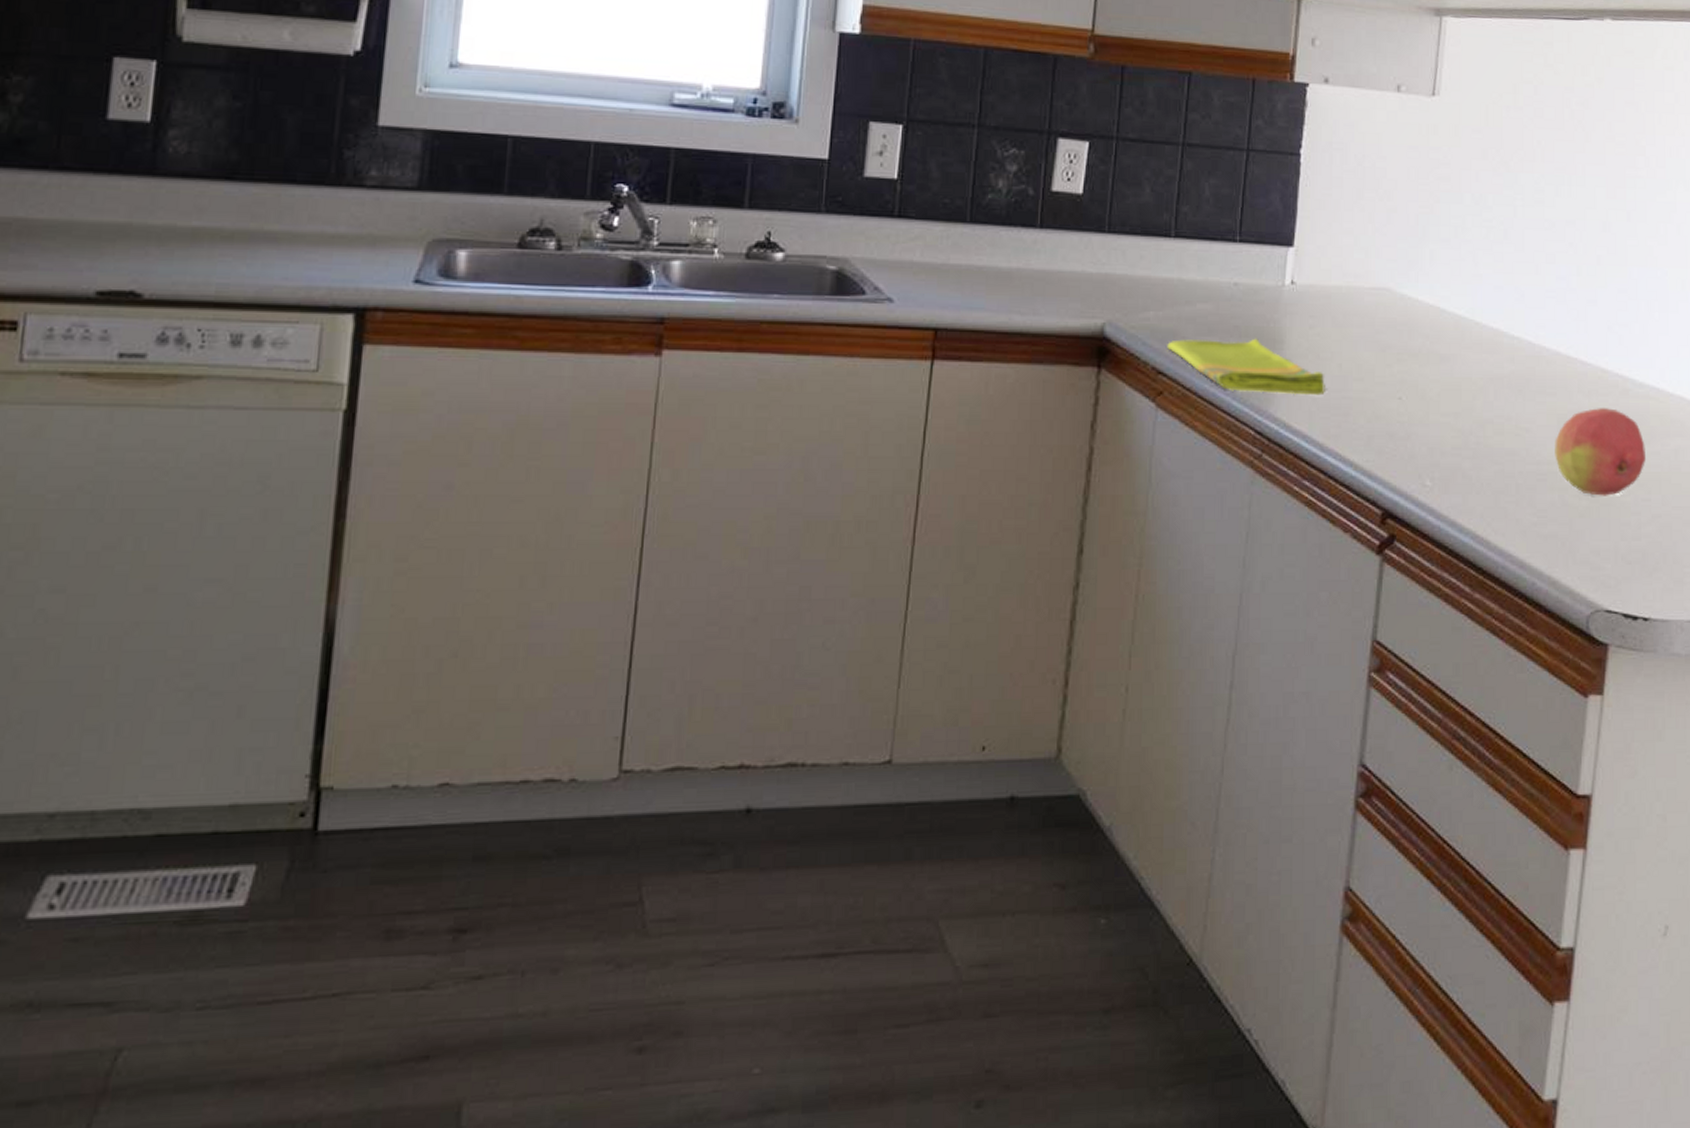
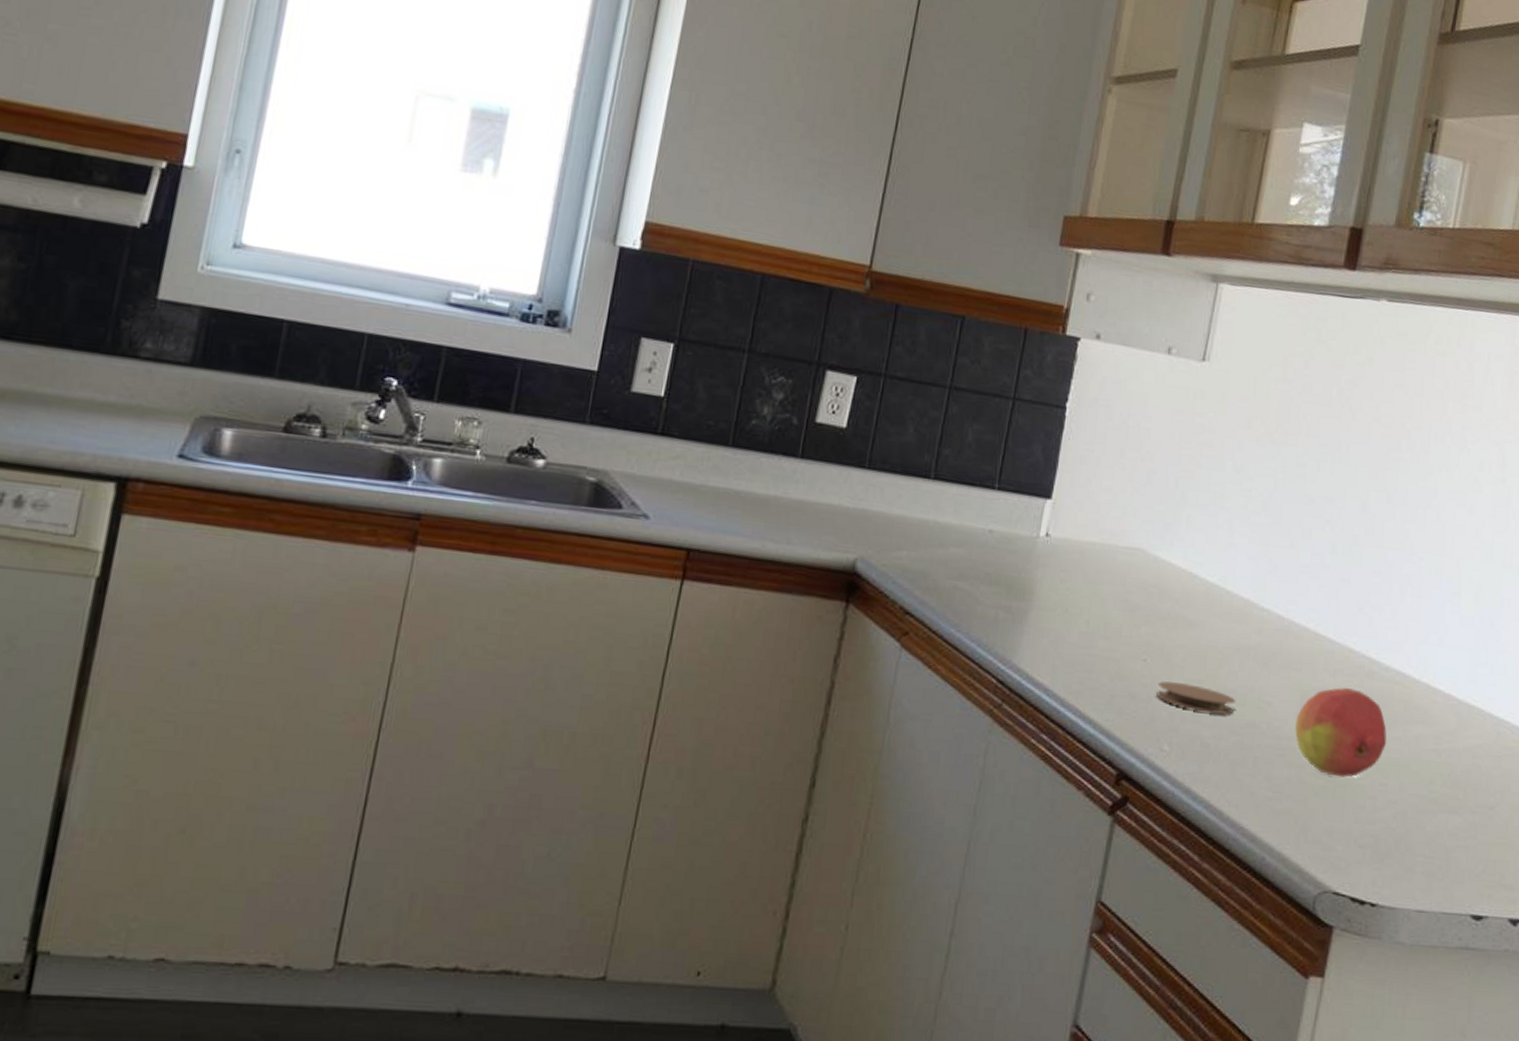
dish towel: present [1167,338,1325,396] -> none [917,581,1071,650]
coaster: none [1414,418,1494,445] -> present [1156,681,1236,715]

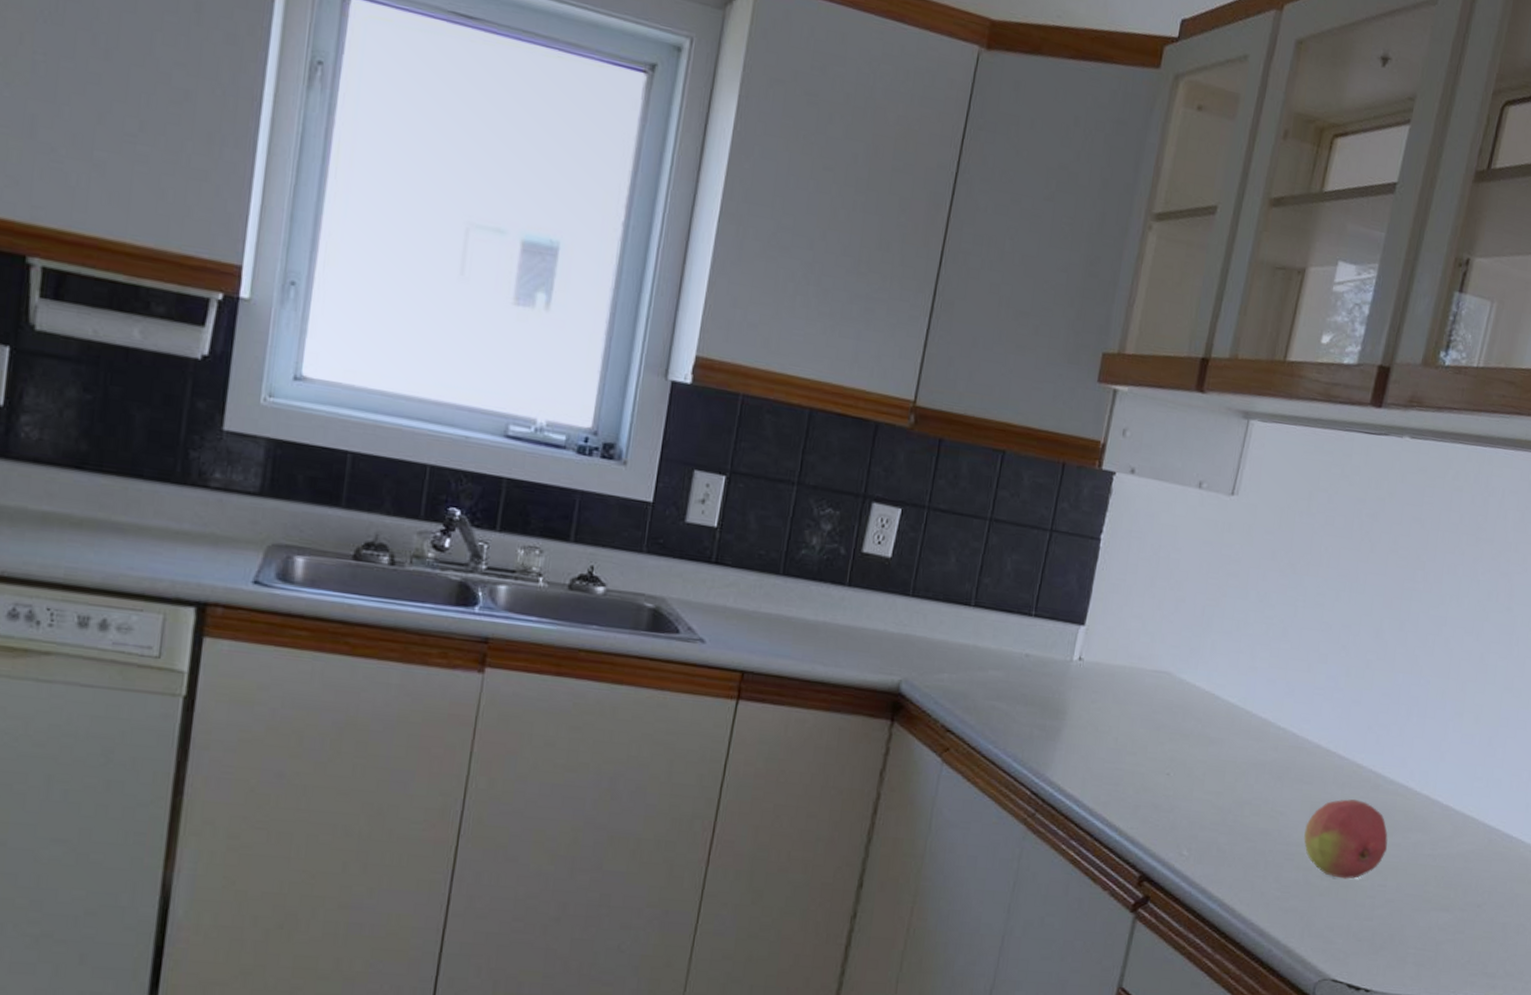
coaster: present [1156,681,1236,715] -> none [1178,793,1251,823]

